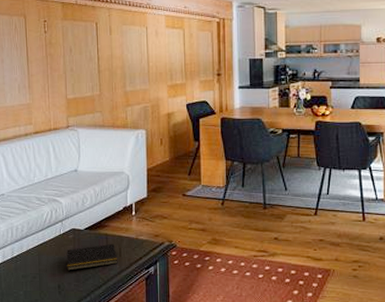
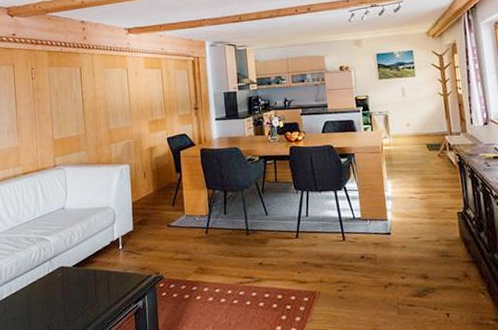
notepad: present [66,243,118,271] -> none [55,279,107,310]

